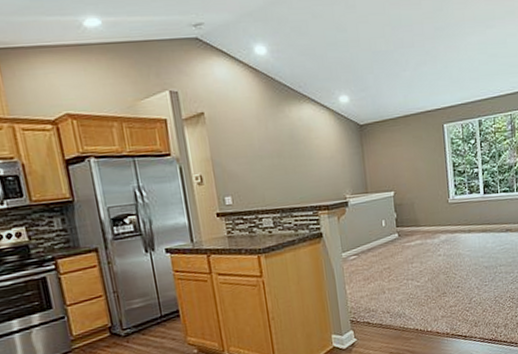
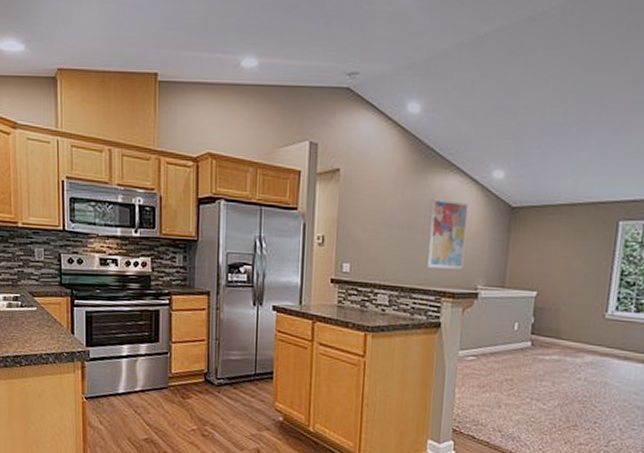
wall art: none [292,126,331,187] -> present [426,198,469,269]

